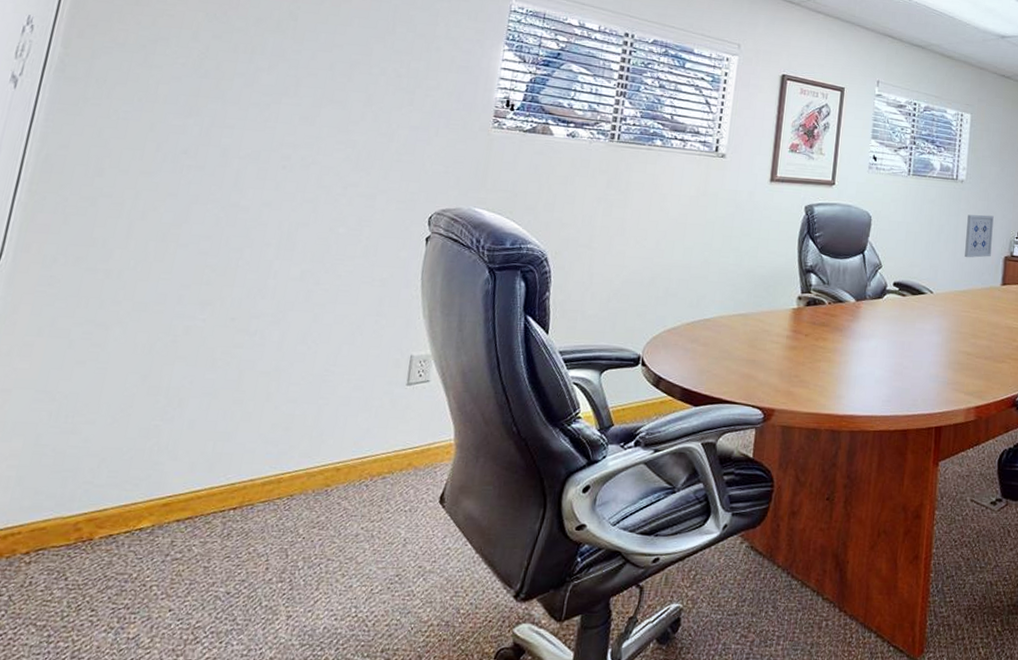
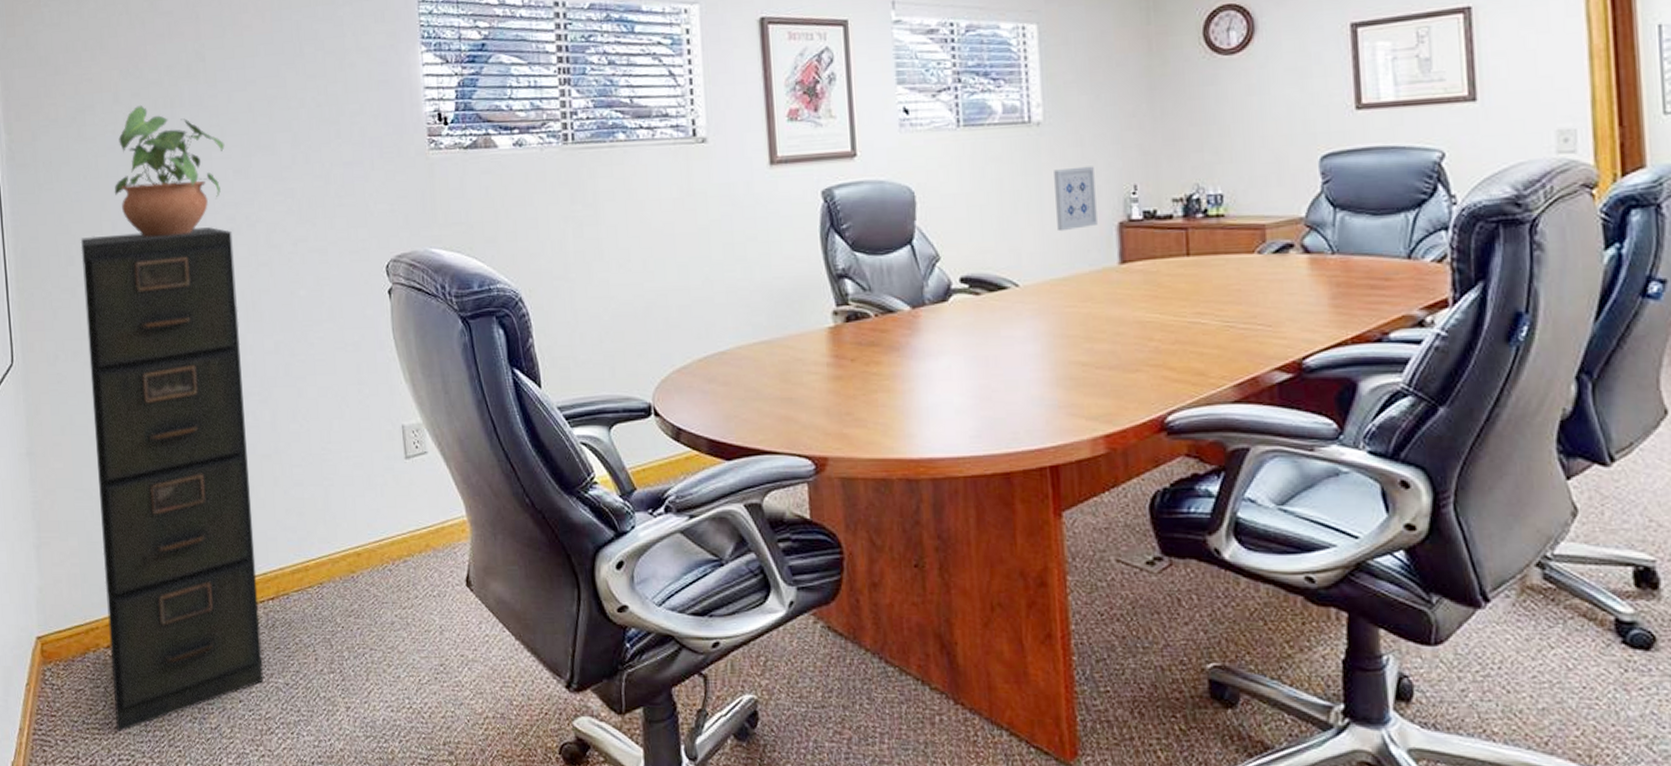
filing cabinet: none [10,153,284,644] -> present [80,227,264,732]
potted plant: none [168,46,298,165] -> present [114,104,225,238]

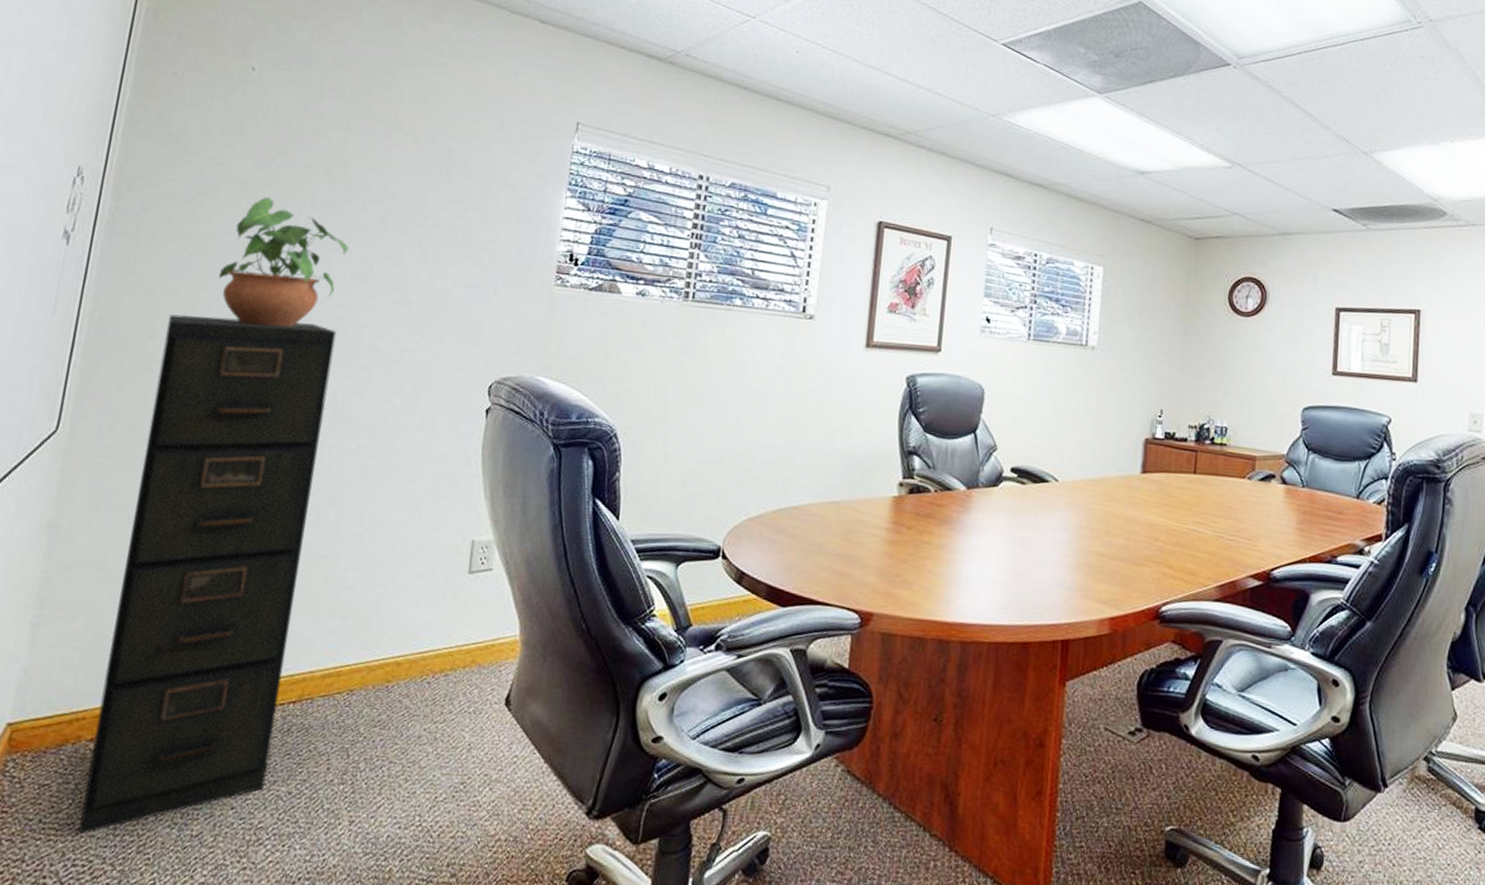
wall art: present [1054,166,1098,232] -> none [1096,388,1132,440]

